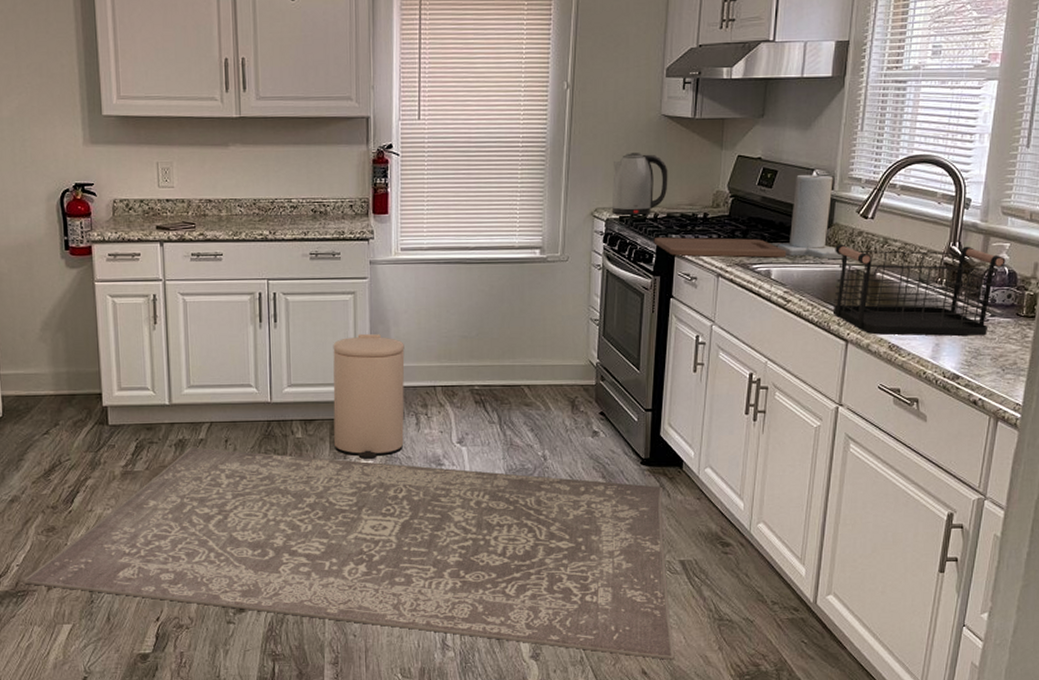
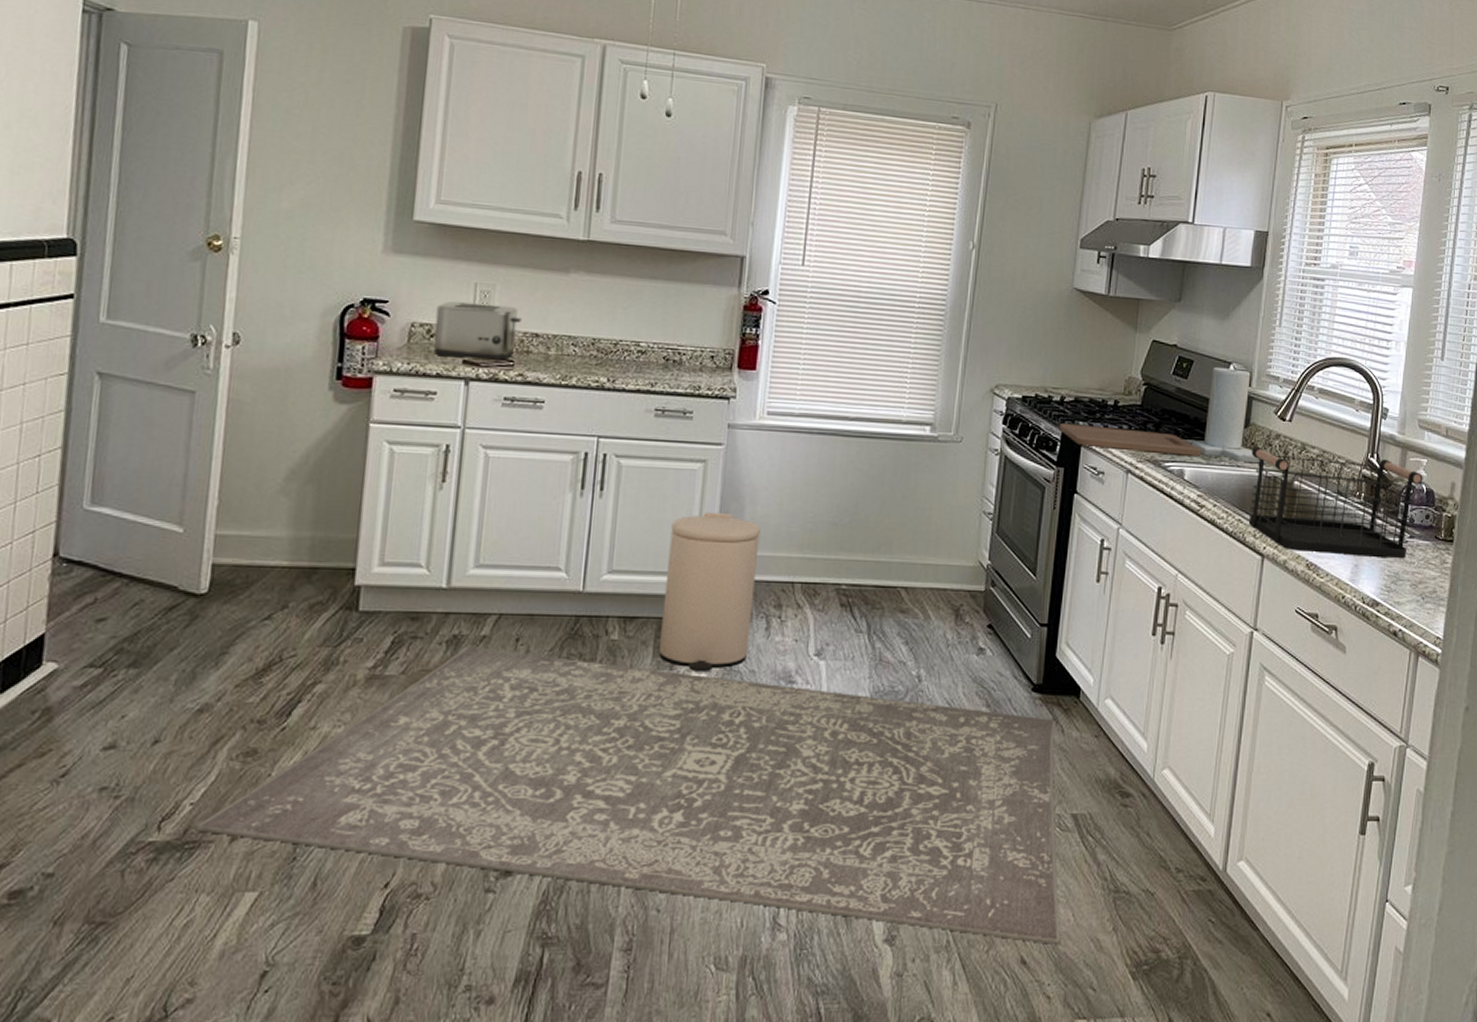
toaster: none [130,178,197,225] -> present [433,300,522,362]
kettle: present [612,152,668,215] -> none [1015,325,1078,396]

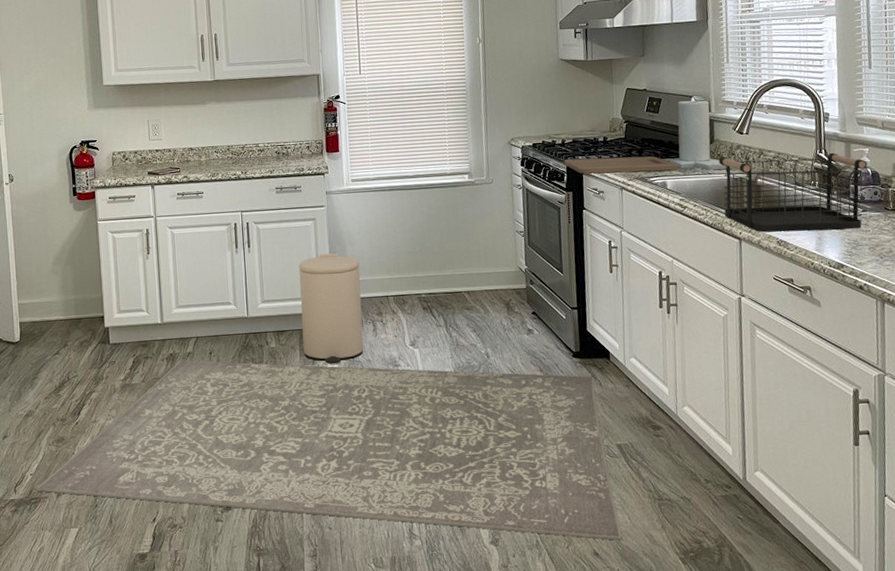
toaster: present [433,300,522,362] -> none [127,132,181,172]

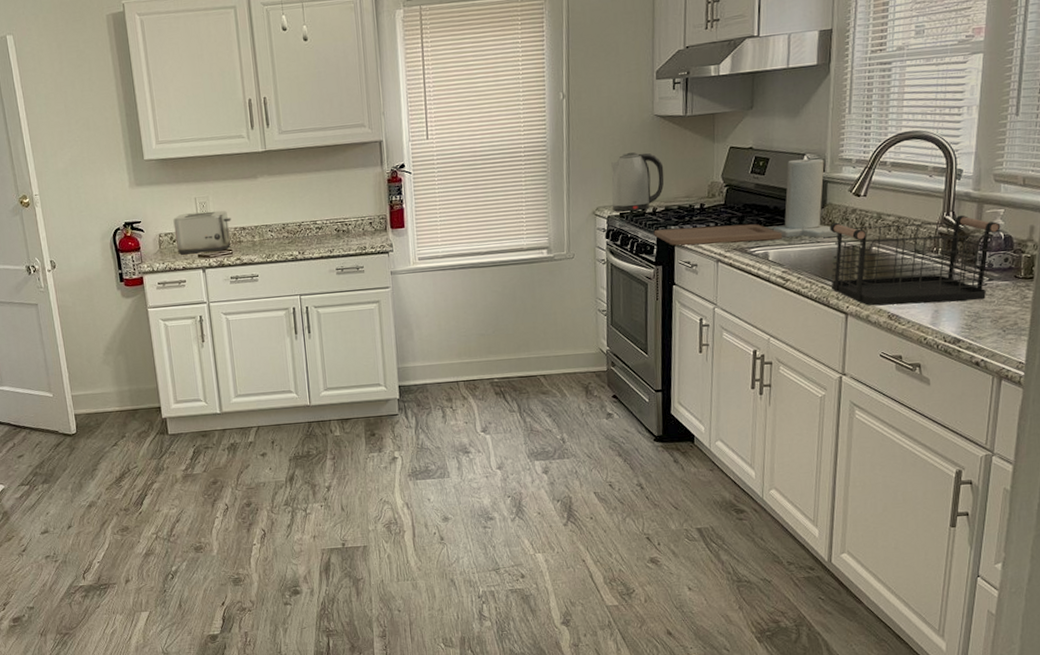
rug: present [36,360,623,541] -> none [104,450,698,621]
toaster: none [127,132,181,172] -> present [173,210,231,255]
pedal bin: present [298,253,364,364] -> none [362,337,433,452]
kettle: none [523,90,571,142] -> present [611,152,665,212]

